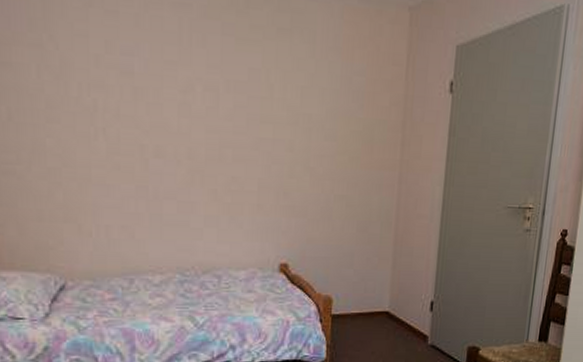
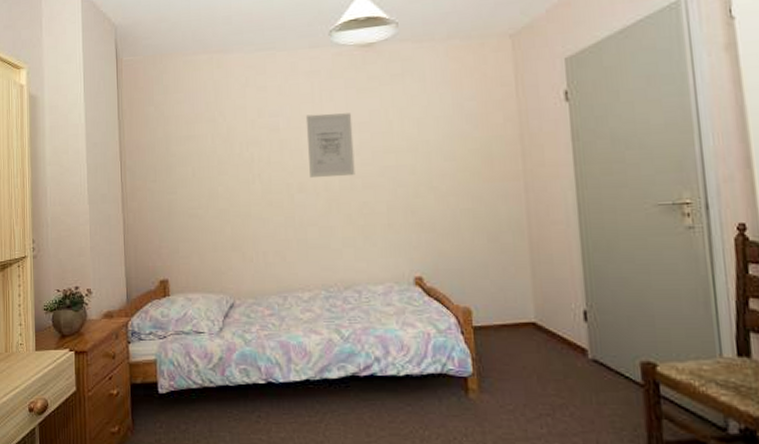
wall art: none [169,60,227,145] -> present [305,113,355,178]

